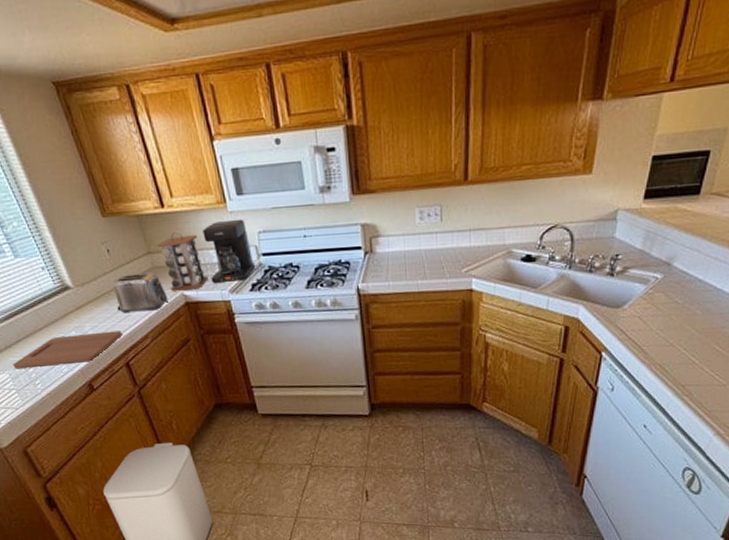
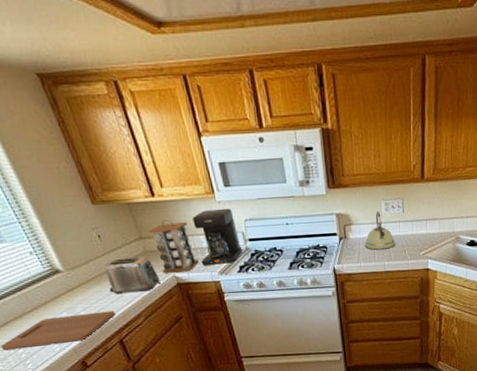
kettle: none [394,220,431,267] -> present [365,211,395,250]

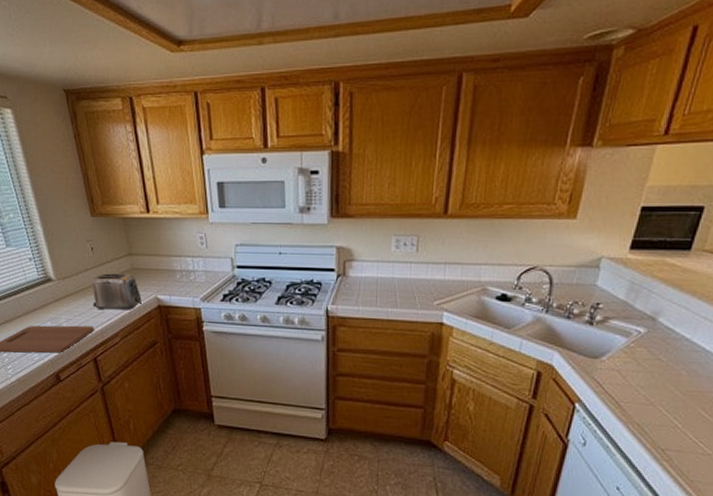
spice rack: present [148,218,199,274] -> none [138,236,182,294]
coffee maker: present [192,208,242,265] -> none [183,230,228,290]
kettle: present [365,211,395,250] -> none [366,248,403,293]

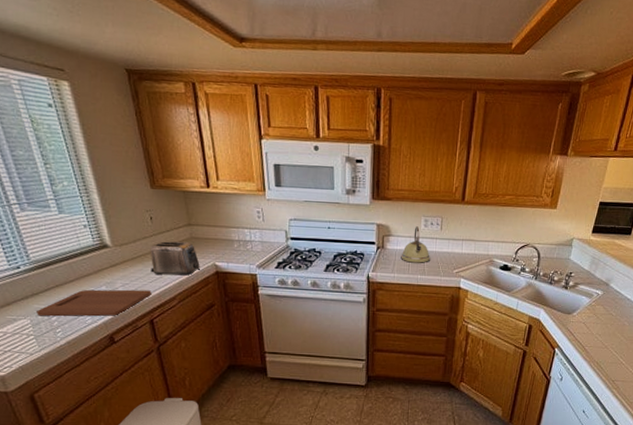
kettle: none [366,248,403,293] -> present [401,226,430,263]

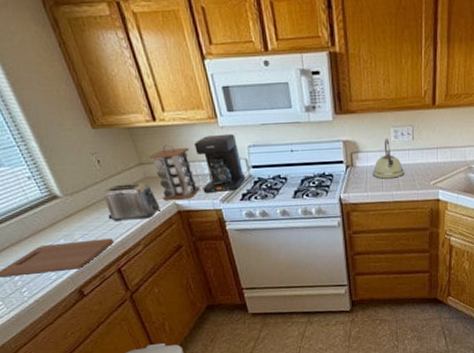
spice rack: none [197,209,240,261] -> present [148,143,200,201]
coffee maker: none [241,206,283,259] -> present [194,133,245,193]

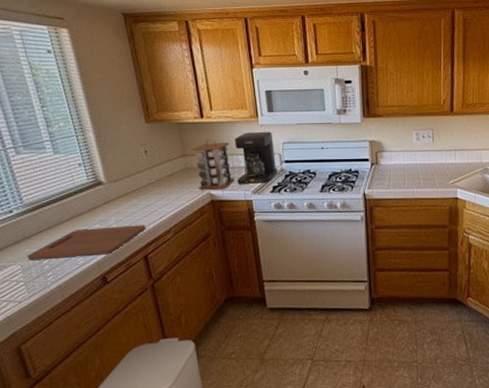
toaster: present [103,182,160,221] -> none [144,172,195,208]
kettle: present [372,138,404,179] -> none [395,140,425,177]

